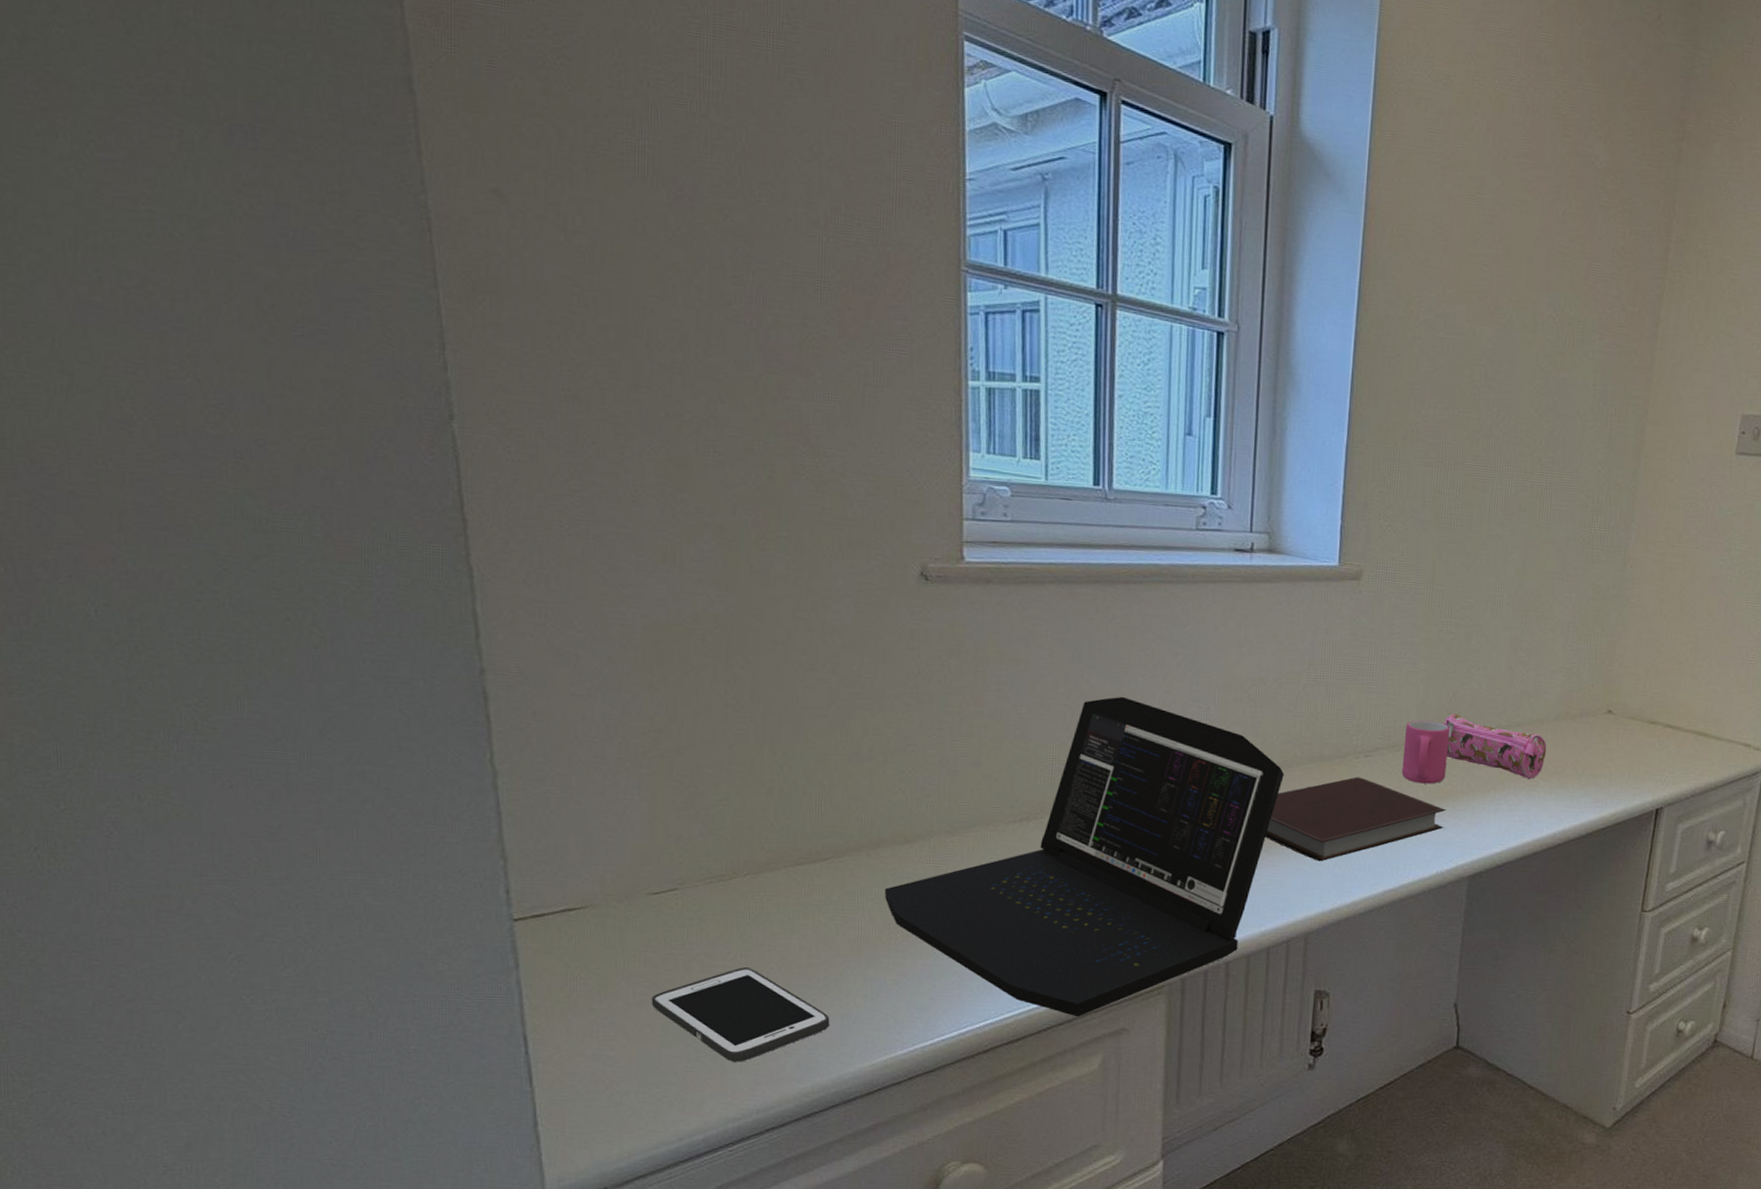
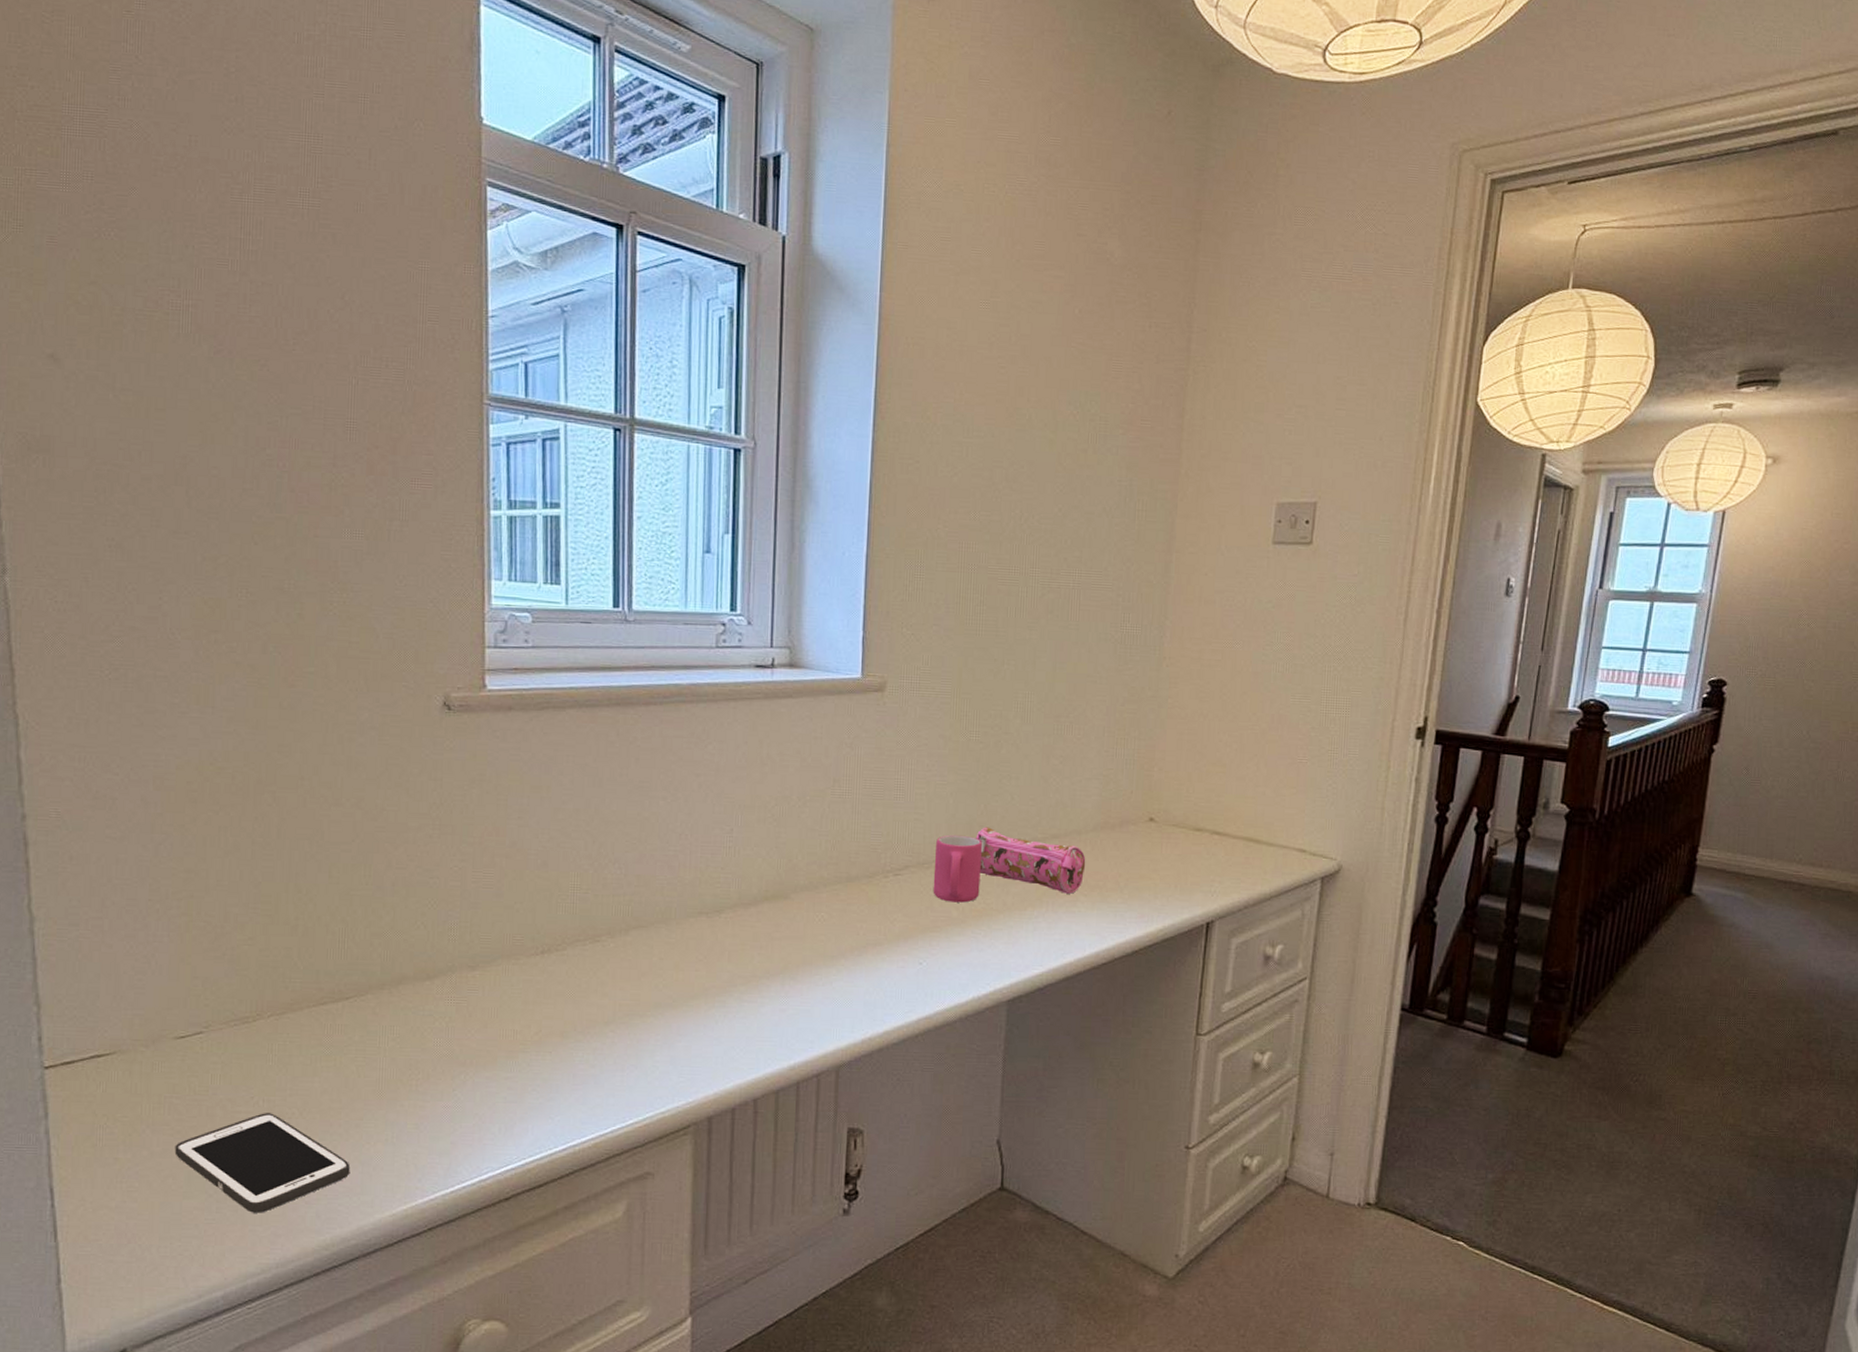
laptop: present [884,696,1284,1018] -> none [405,820,810,1161]
notebook: present [1265,777,1447,862] -> none [793,897,982,989]

